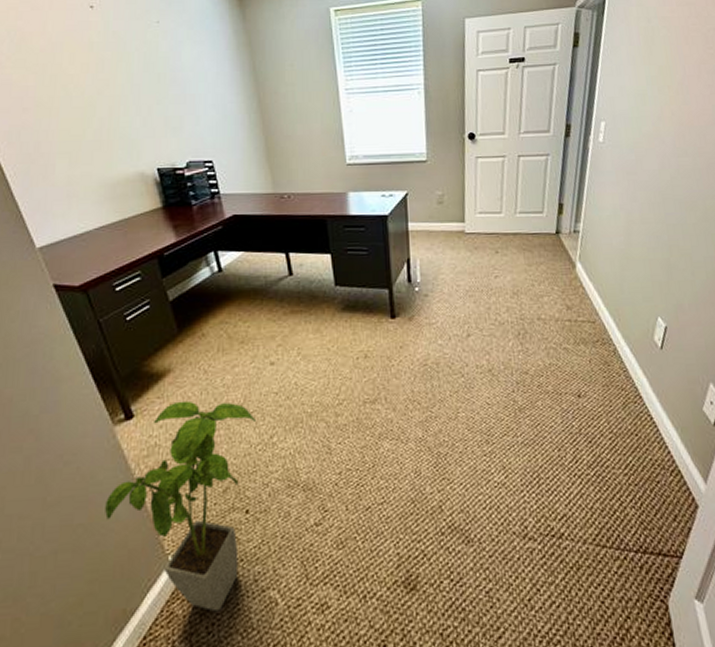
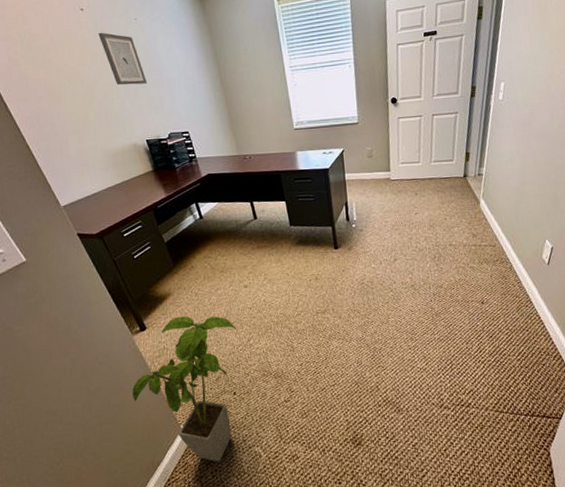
wall art: none [109,35,166,100] -> present [98,32,148,85]

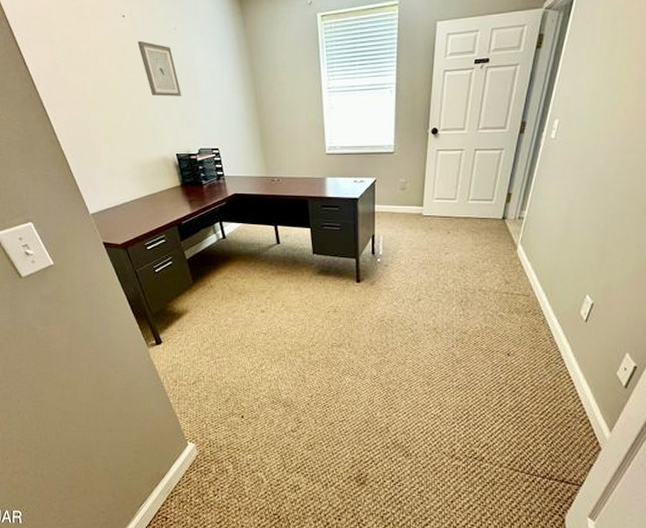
house plant: present [132,316,237,462] -> none [144,334,251,482]

